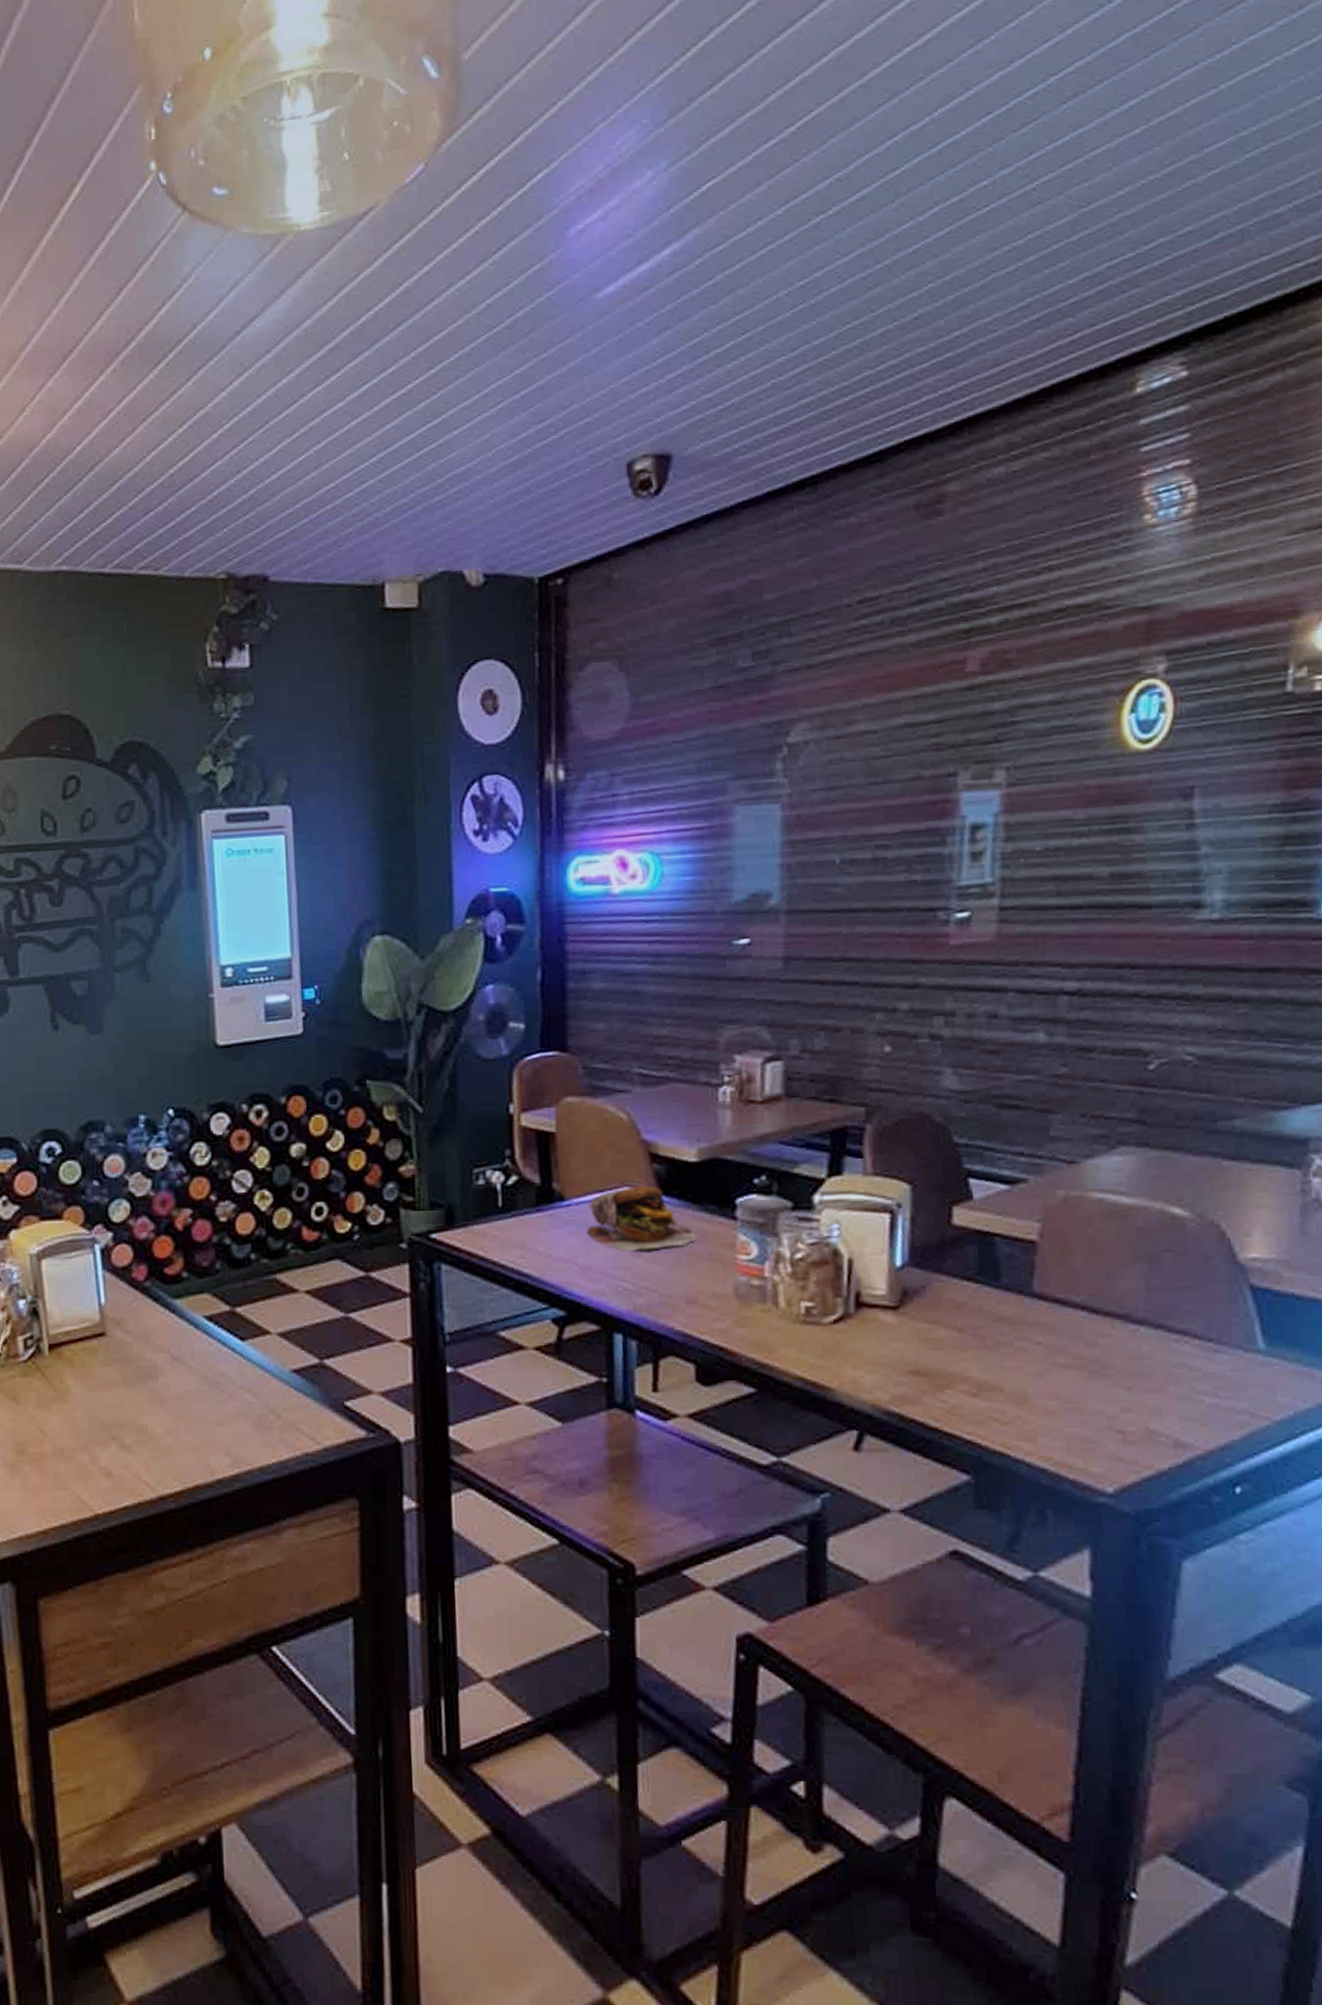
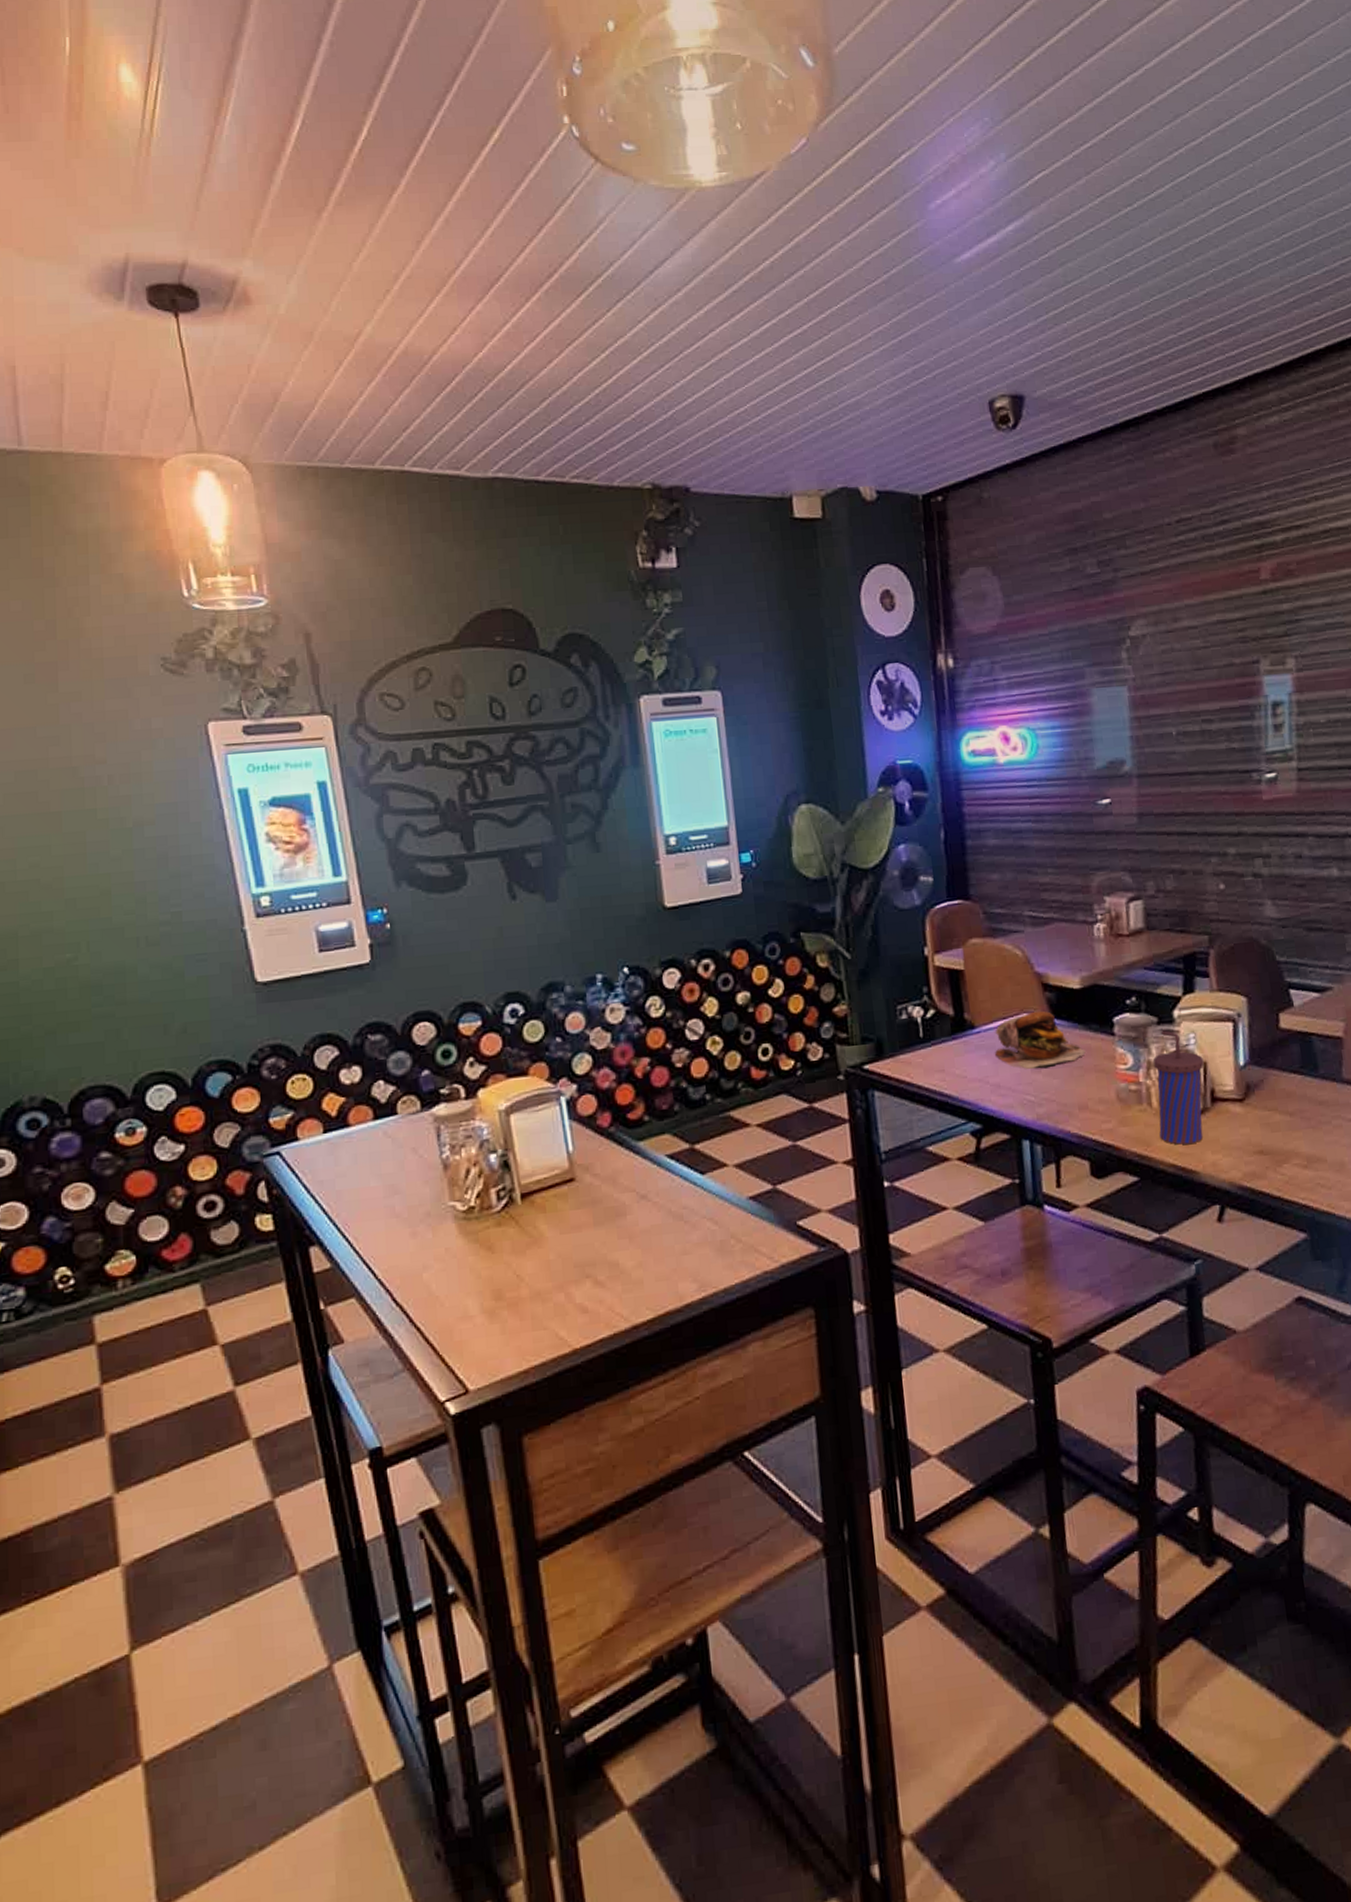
beverage cup: none [783,1218,849,1355] -> present [1152,1030,1204,1145]

